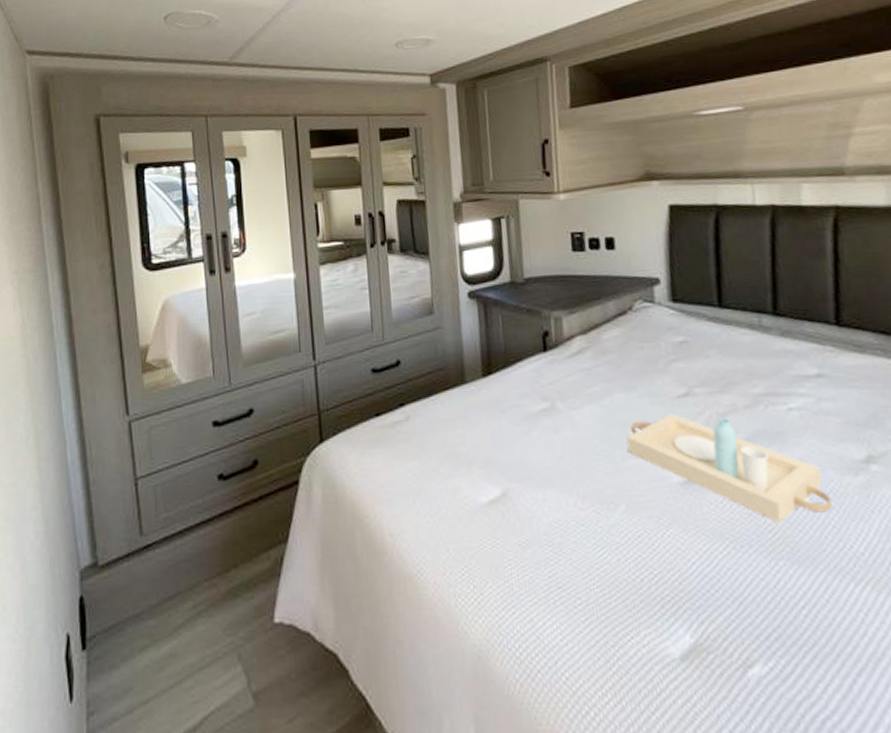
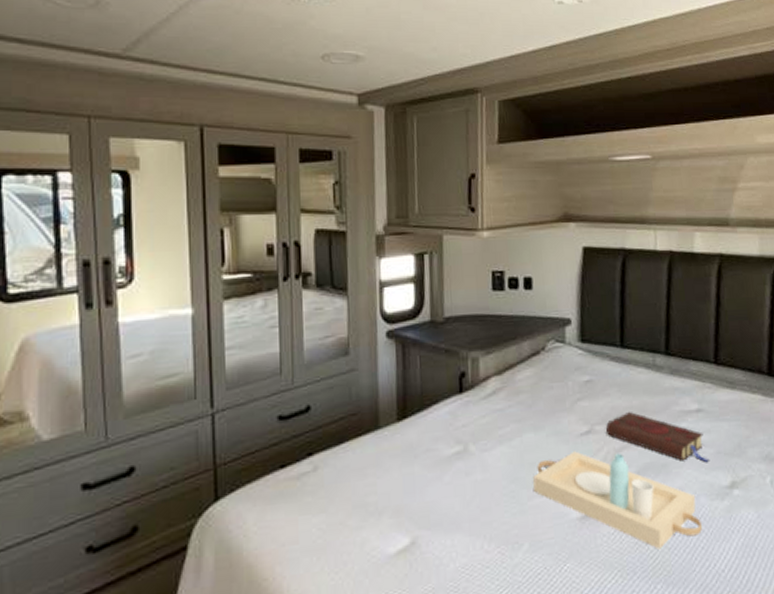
book: none [706,374,838,434] -> present [605,411,710,463]

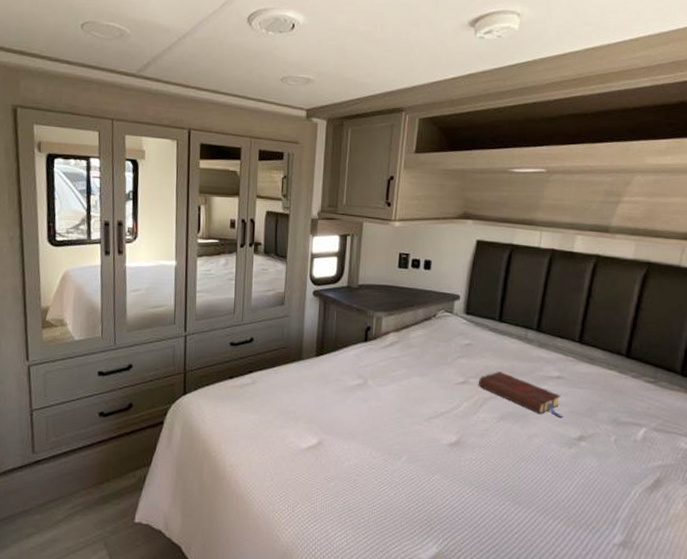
serving tray: present [533,451,702,550] -> none [414,395,549,477]

